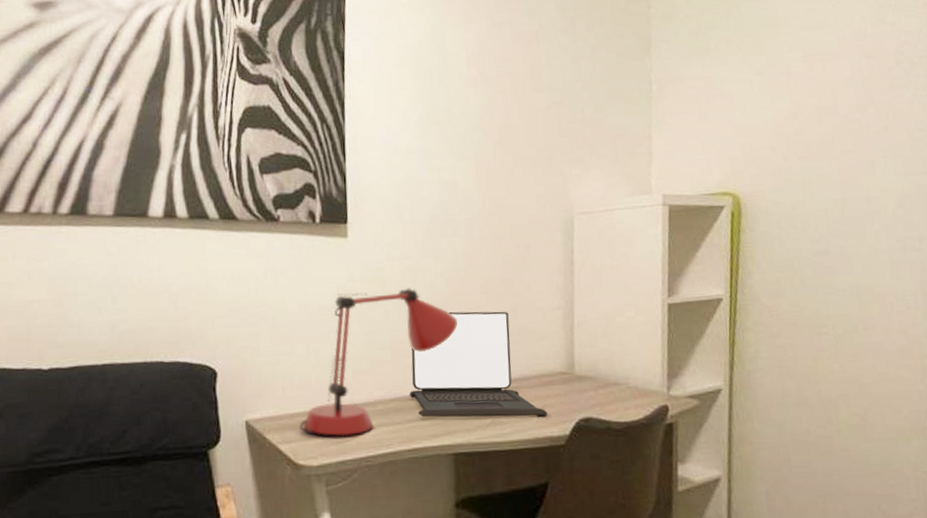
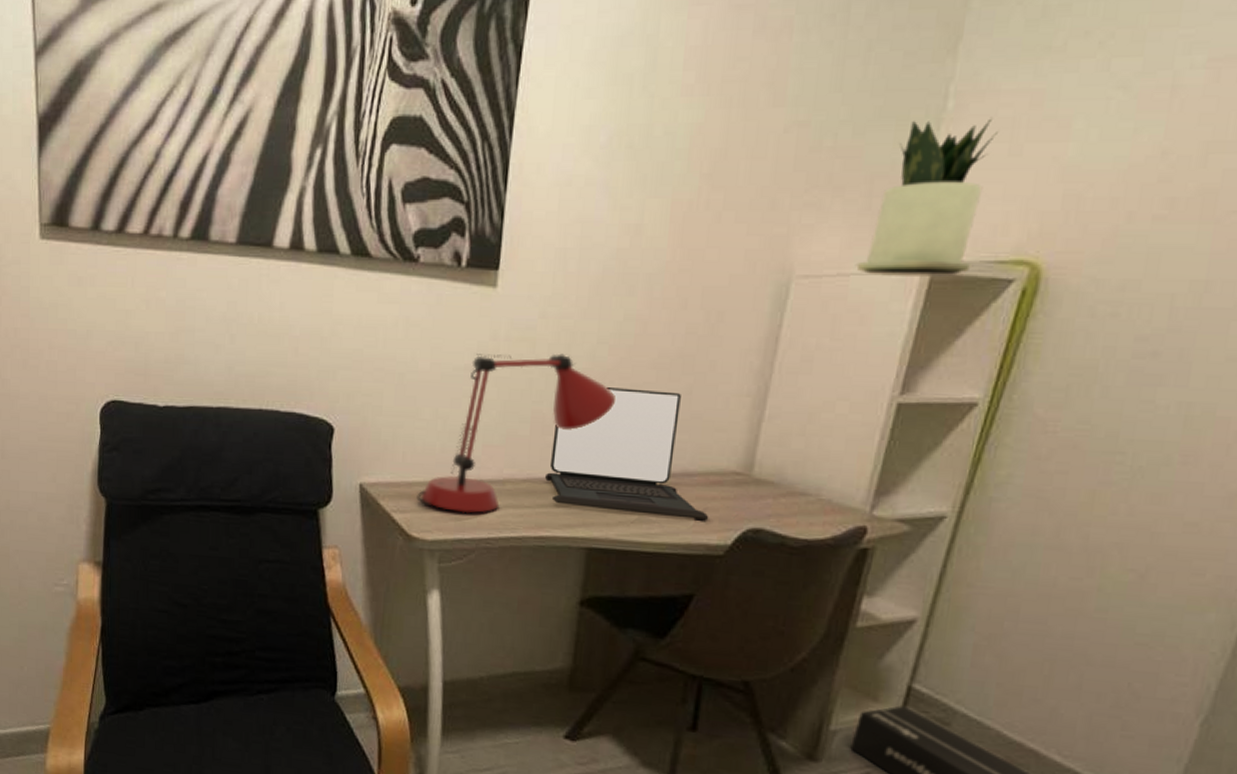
planter: none [616,96,696,209] -> present [855,118,998,278]

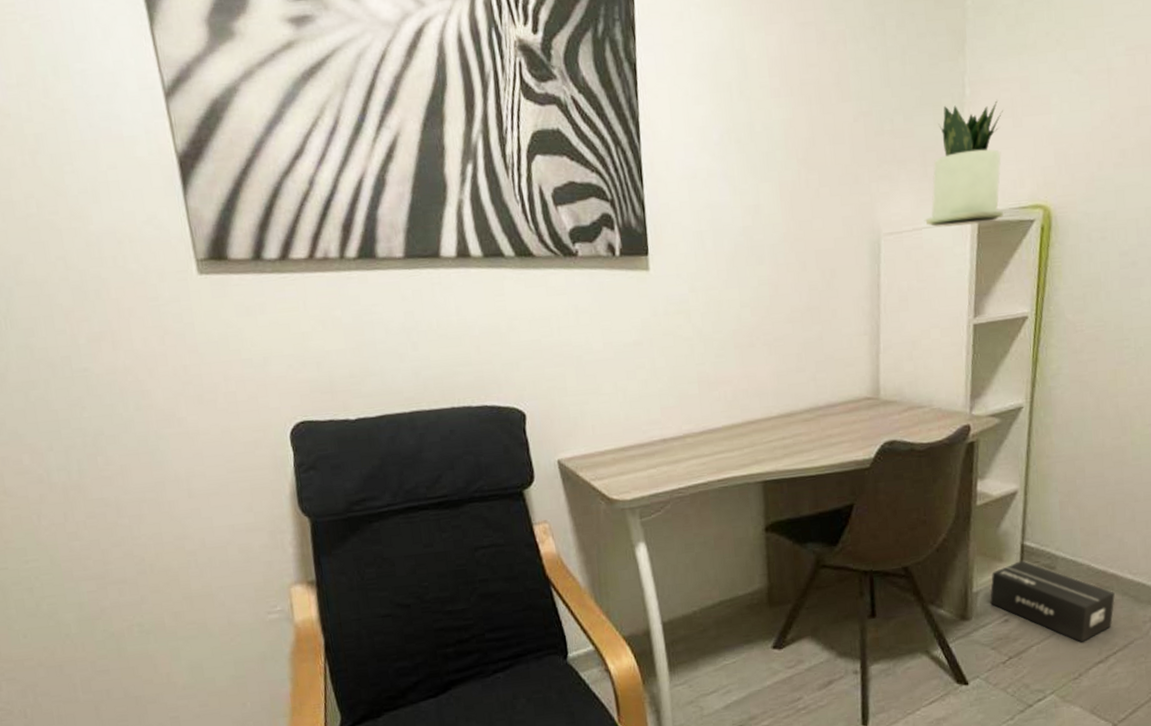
desk lamp: present [416,353,617,514] -> none [611,320,765,471]
laptop: present [544,388,709,520] -> none [717,339,854,449]

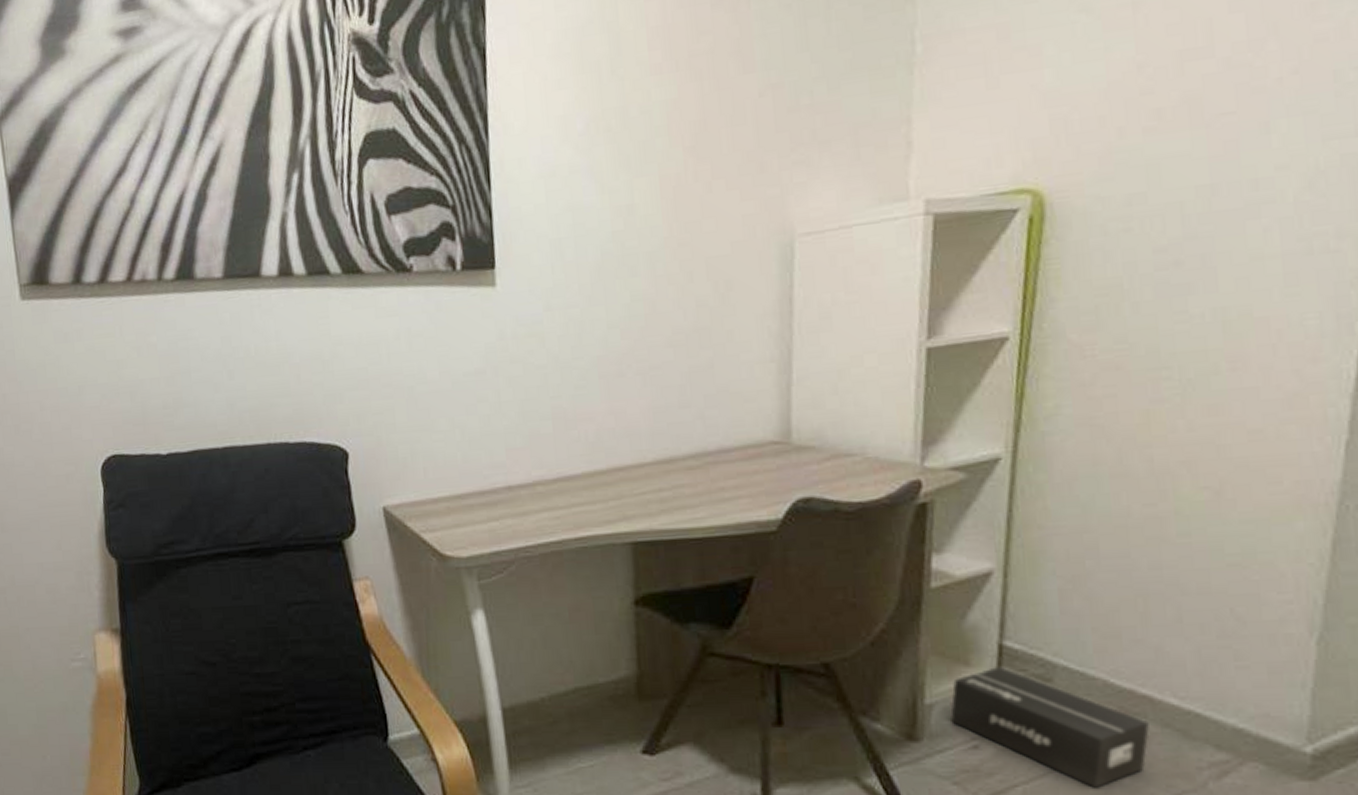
planter: present [924,100,1006,227] -> none [855,56,975,224]

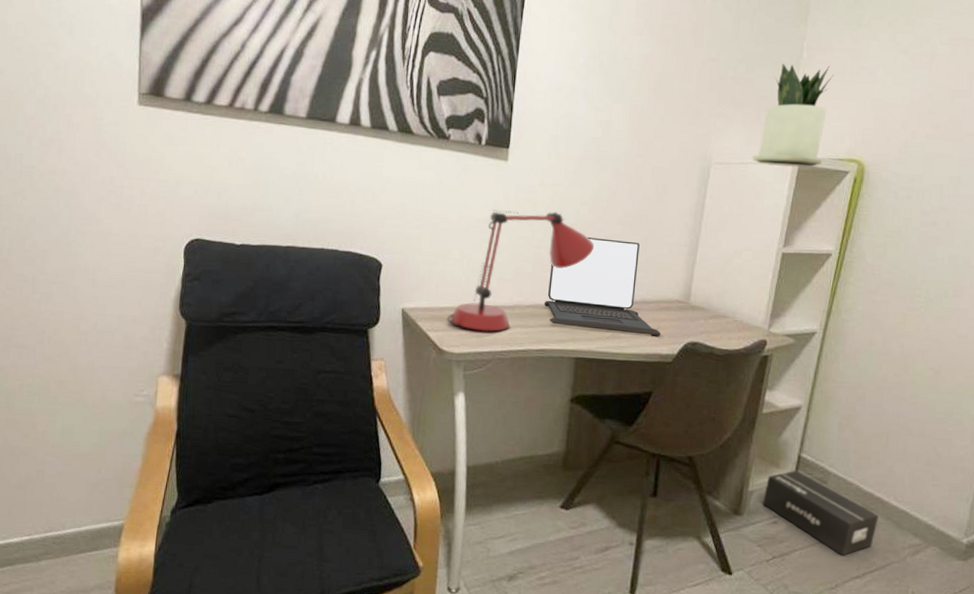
desk lamp: none [444,344,637,524] -> present [447,210,595,332]
laptop: none [575,368,755,500] -> present [543,237,661,336]
planter: none [855,56,975,224] -> present [751,64,834,168]

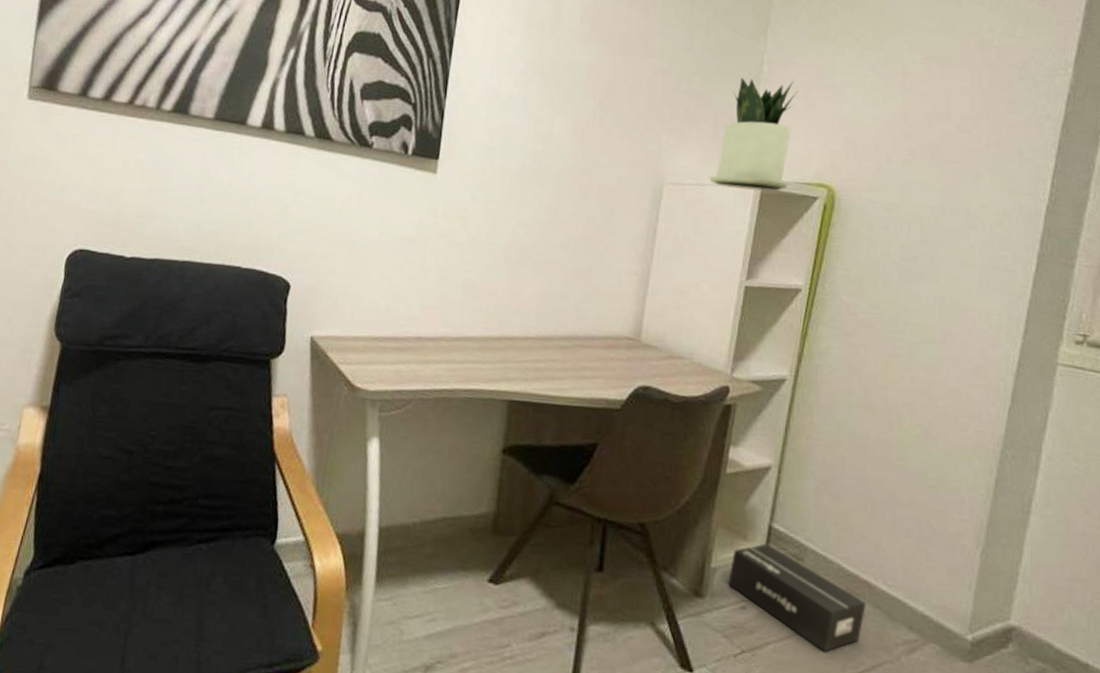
desk lamp: present [447,210,595,332] -> none [362,227,533,367]
laptop: present [543,237,661,336] -> none [473,262,608,377]

